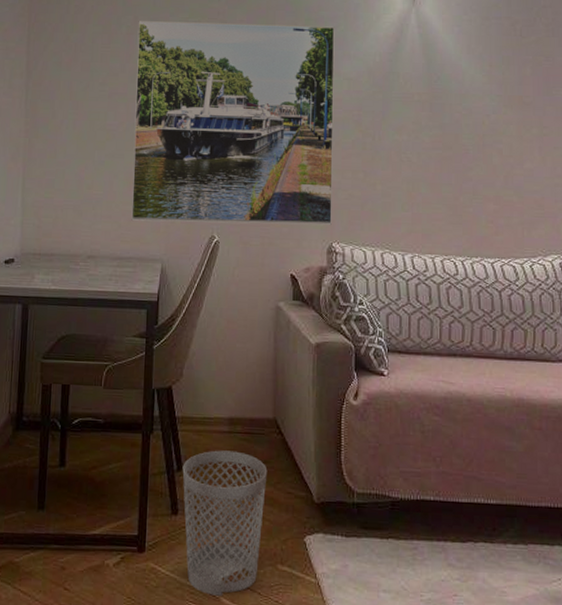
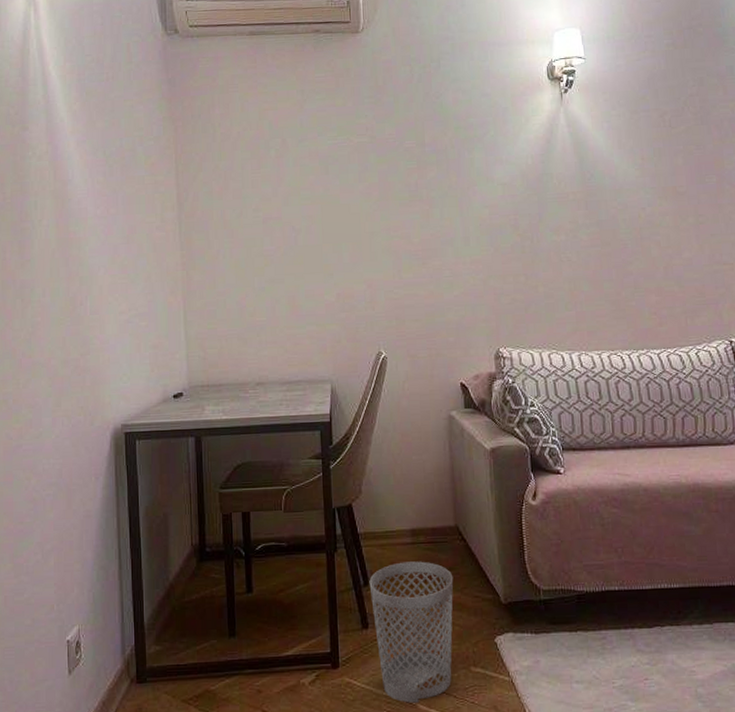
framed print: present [131,21,335,226] -> none [286,132,497,344]

